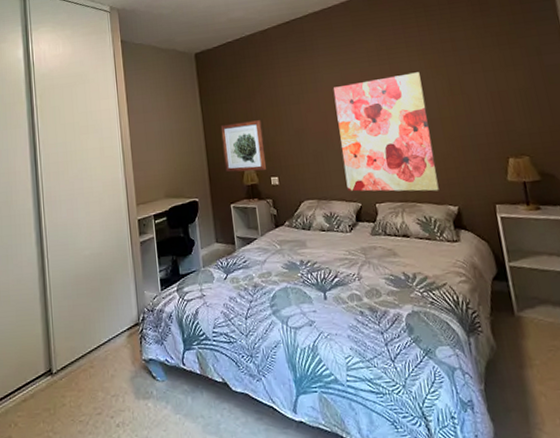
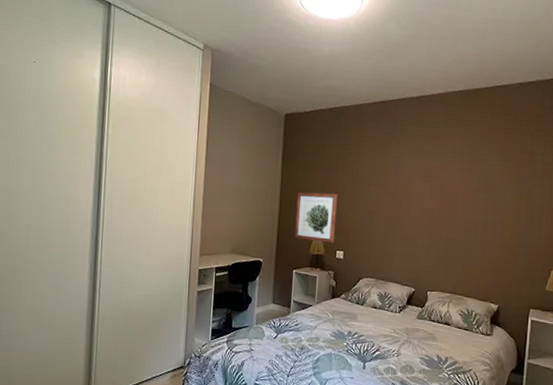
wall art: present [333,72,439,192] -> none [405,175,496,289]

